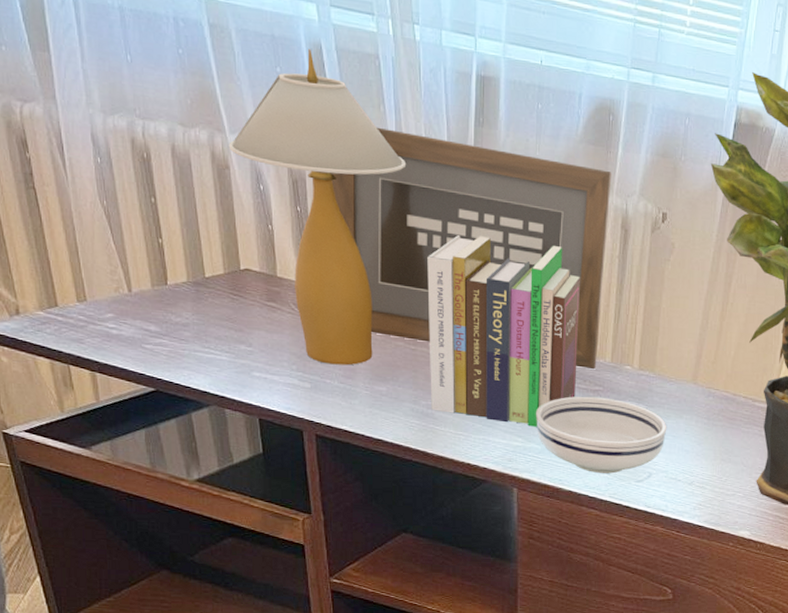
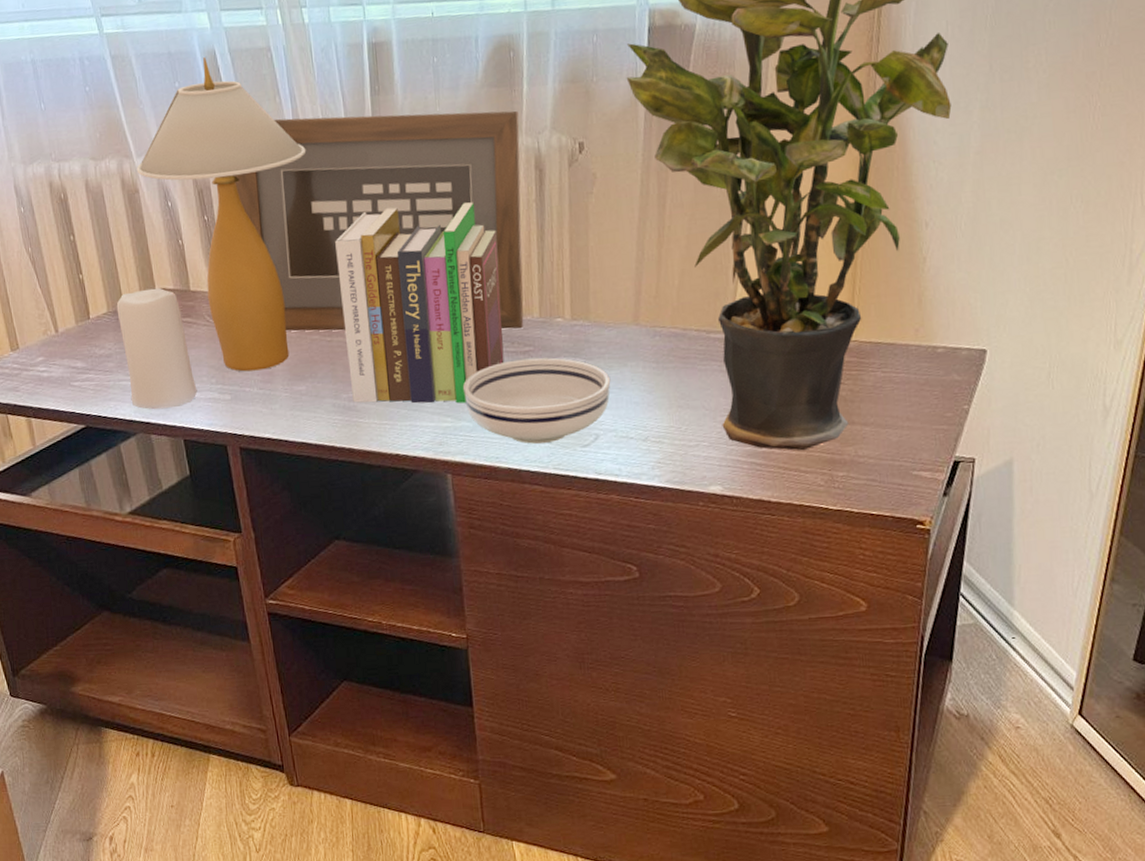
candle: none [197,266,277,387] -> present [116,287,198,410]

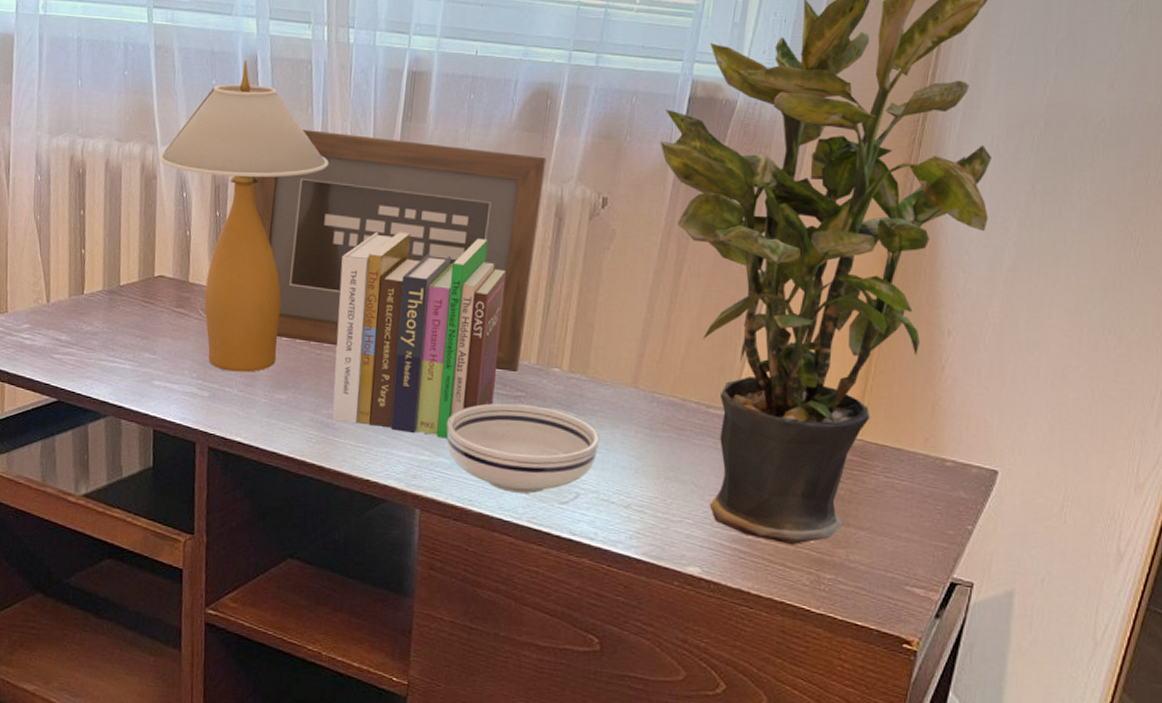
candle: present [116,287,198,410] -> none [108,274,177,397]

